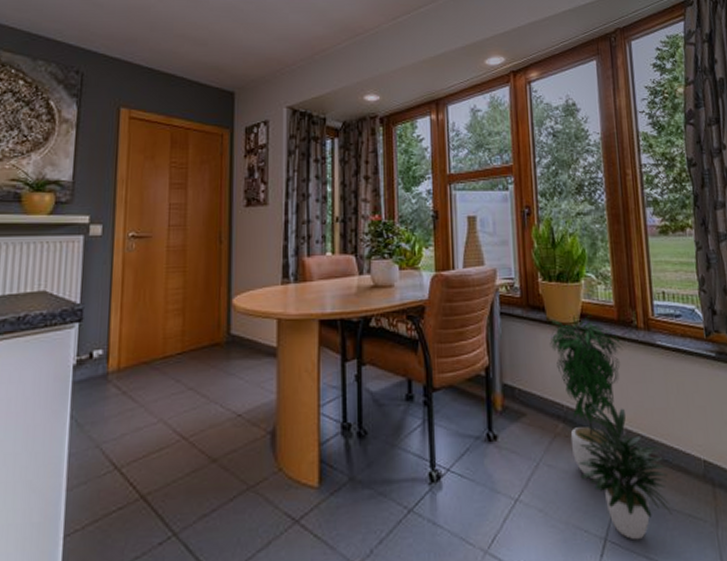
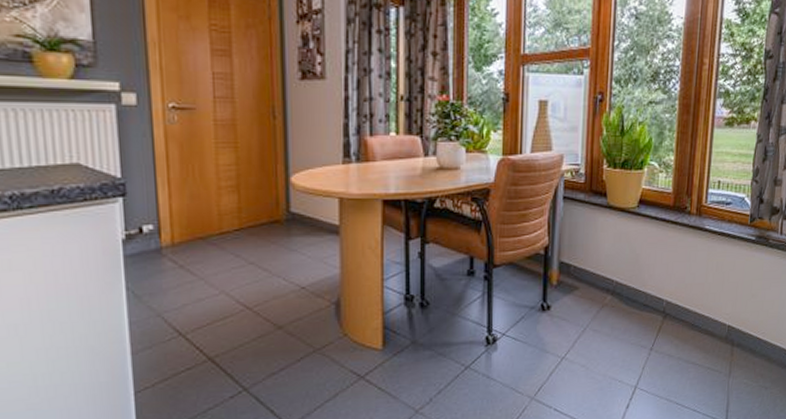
potted plant: present [550,315,673,540] -> none [607,200,696,388]

